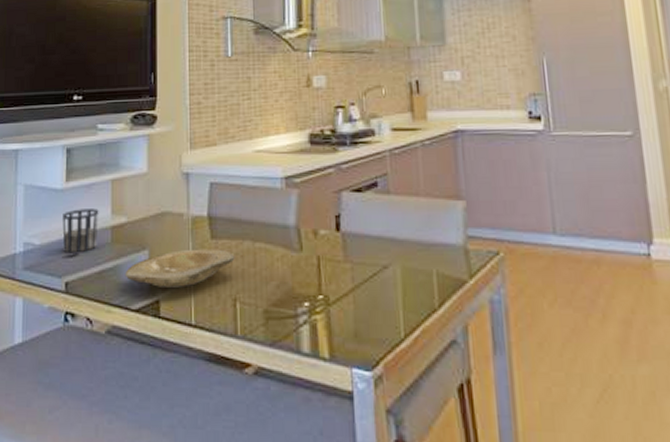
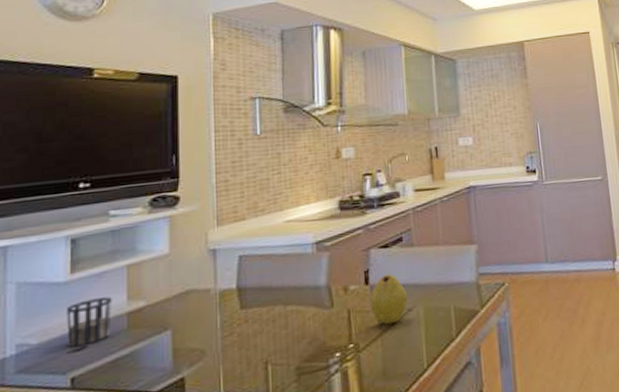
plate: present [125,249,235,289] -> none [144,317,266,365]
fruit: none [340,222,382,279] -> present [369,273,407,325]

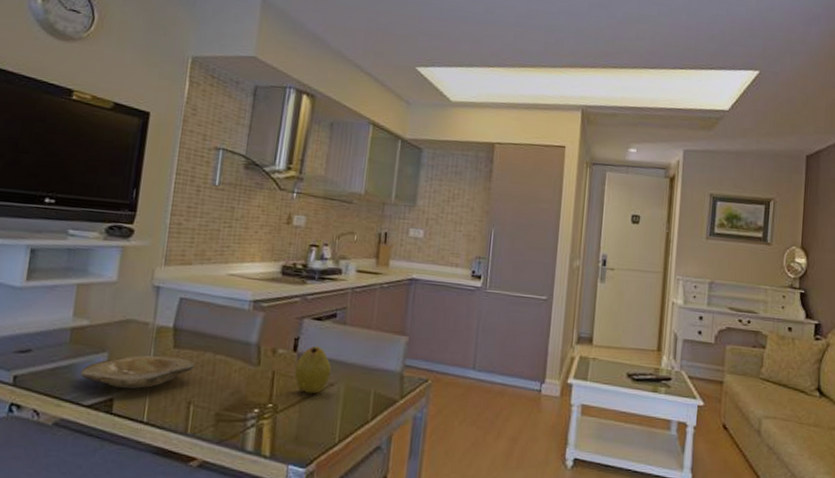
cup: present [67,297,112,347] -> none [15,308,60,349]
plate: none [144,317,266,365] -> present [80,355,195,389]

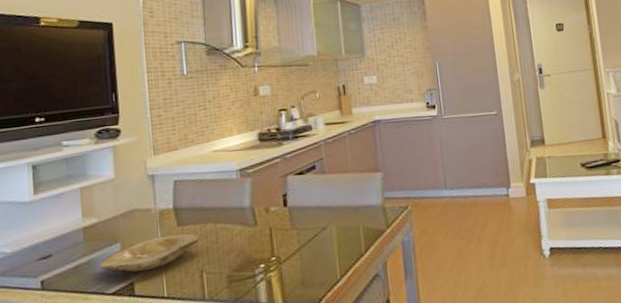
fruit: present [293,345,331,394] -> none [288,197,321,241]

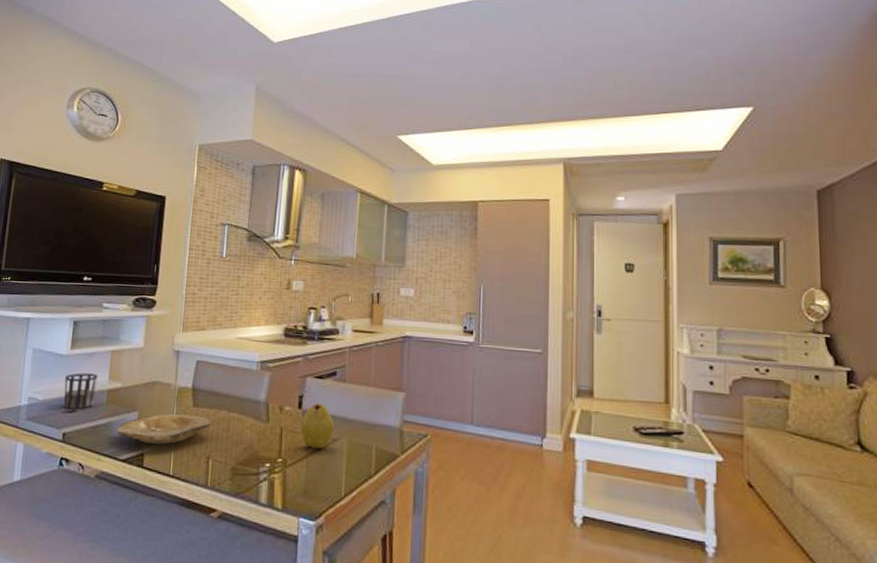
cup: none [33,214,70,256] -> present [64,373,98,410]
fruit: none [288,197,321,241] -> present [300,402,334,449]

